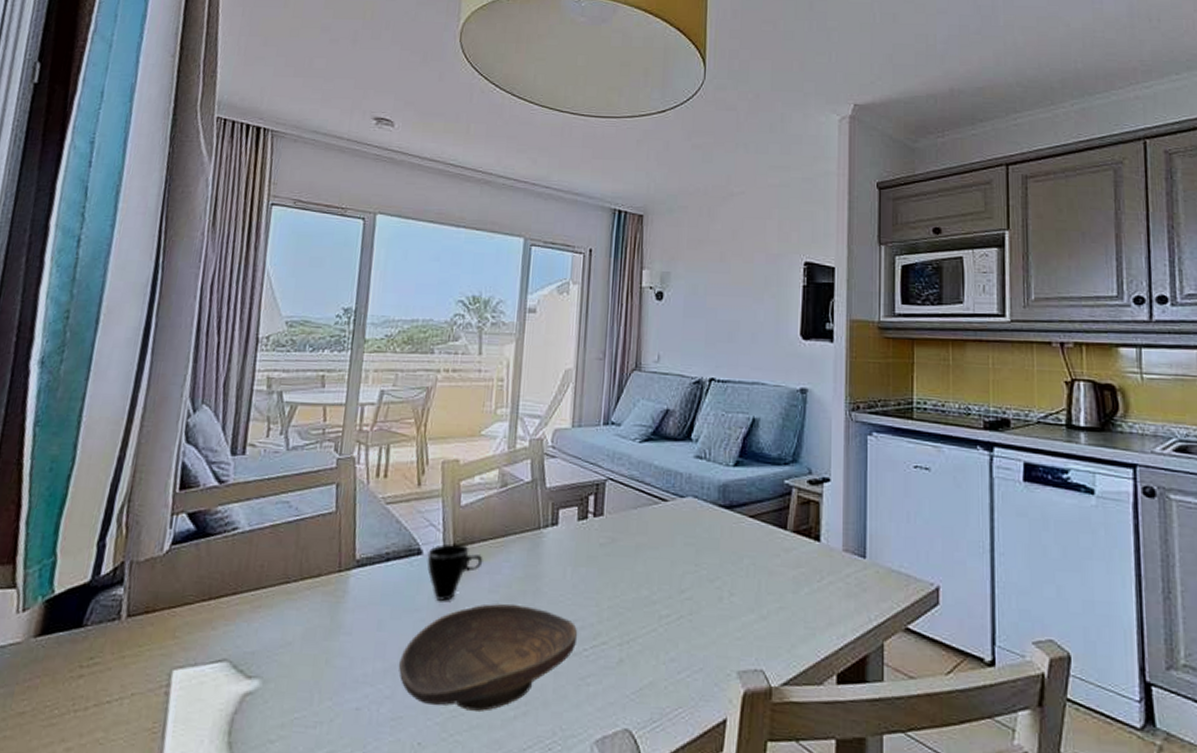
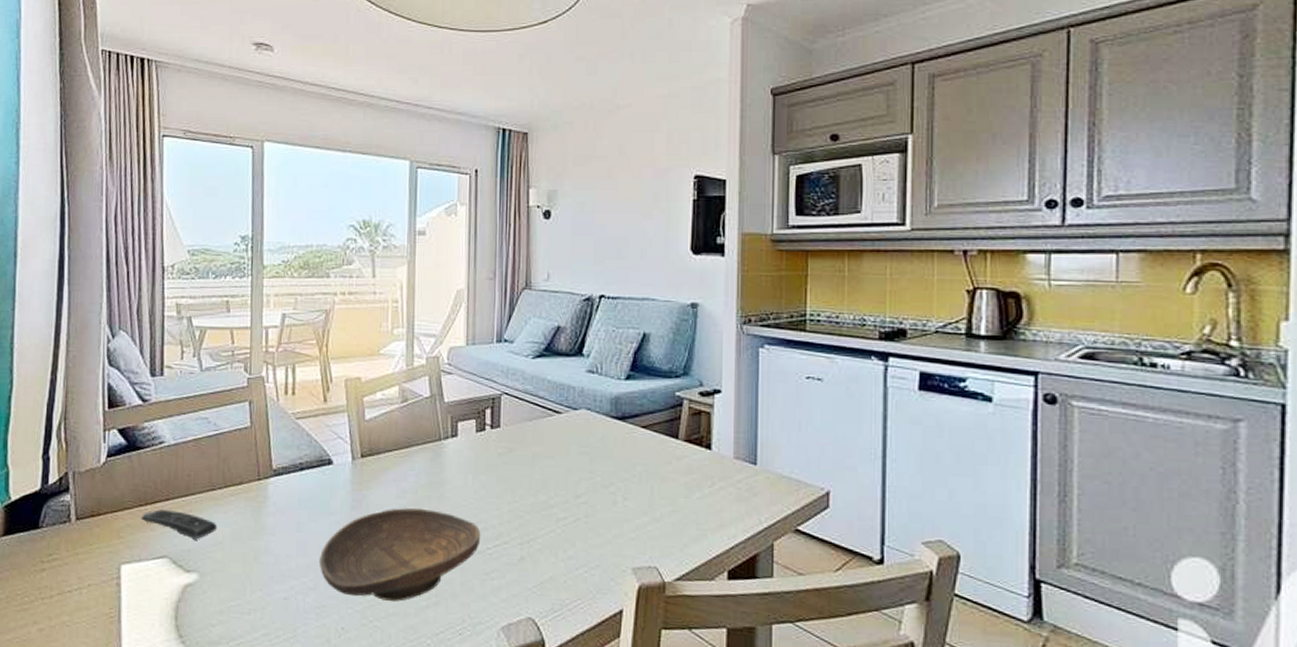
remote control: none [202,605,288,640] -> present [141,509,218,540]
cup: present [427,543,483,602] -> none [337,454,389,506]

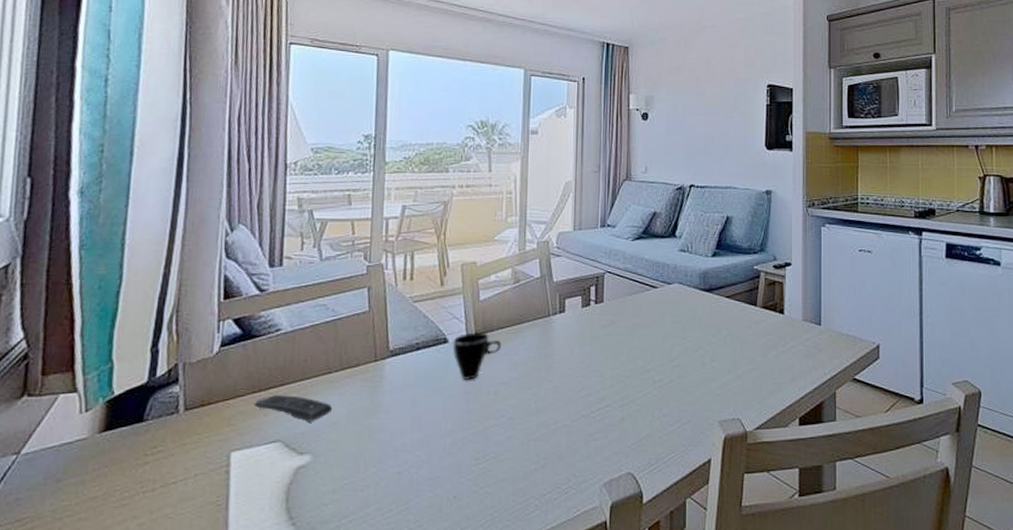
decorative bowl: present [318,508,481,602] -> none [432,379,586,467]
cup: none [337,454,389,506] -> present [452,332,502,381]

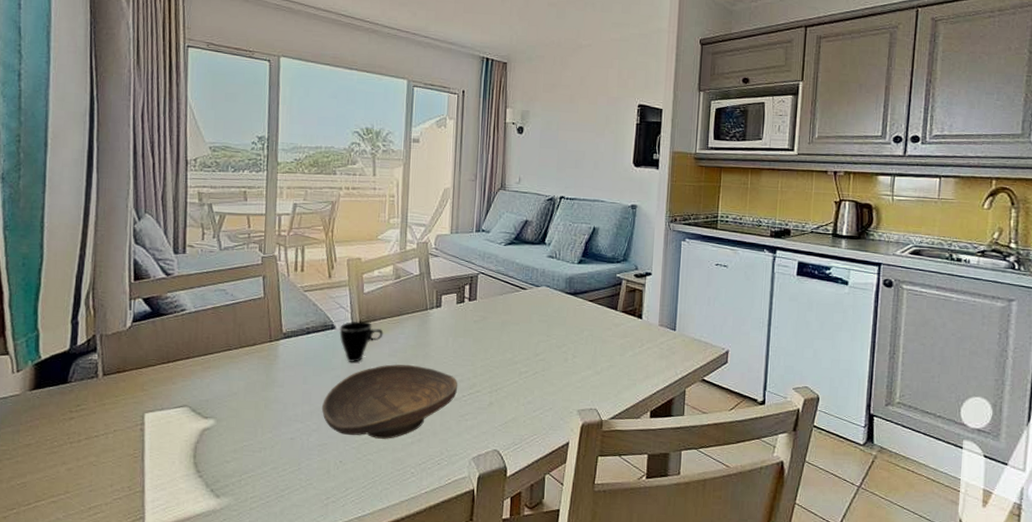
remote control: present [254,395,333,422] -> none [163,366,233,392]
decorative bowl: none [432,379,586,467] -> present [321,364,458,439]

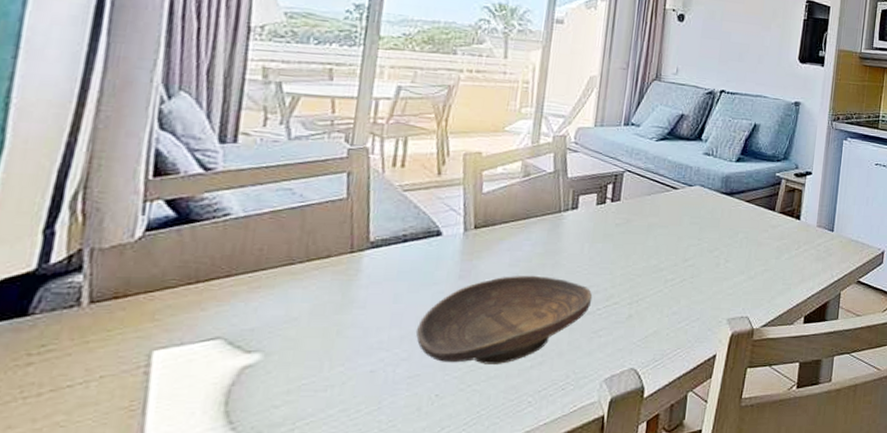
cup: present [339,321,384,363] -> none [446,226,504,276]

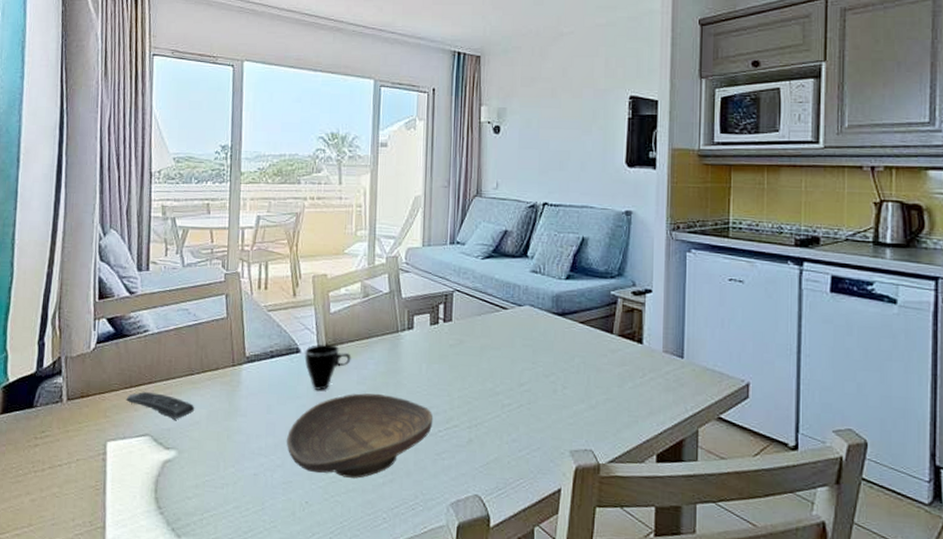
remote control: none [187,287,293,318] -> present [126,392,195,420]
cup: none [446,226,504,276] -> present [304,344,351,391]

